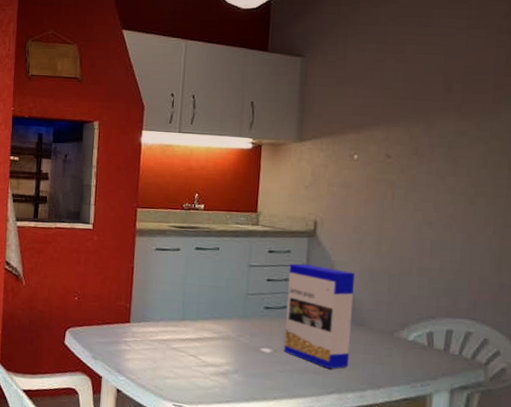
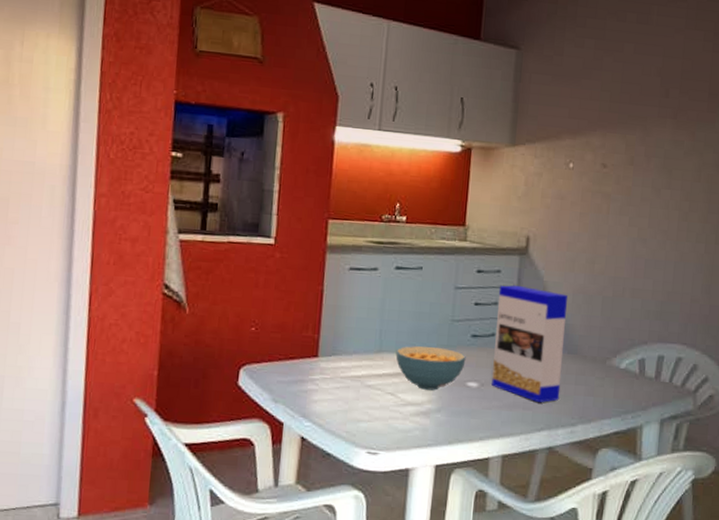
cereal bowl: none [196,315,260,354] -> present [395,346,466,391]

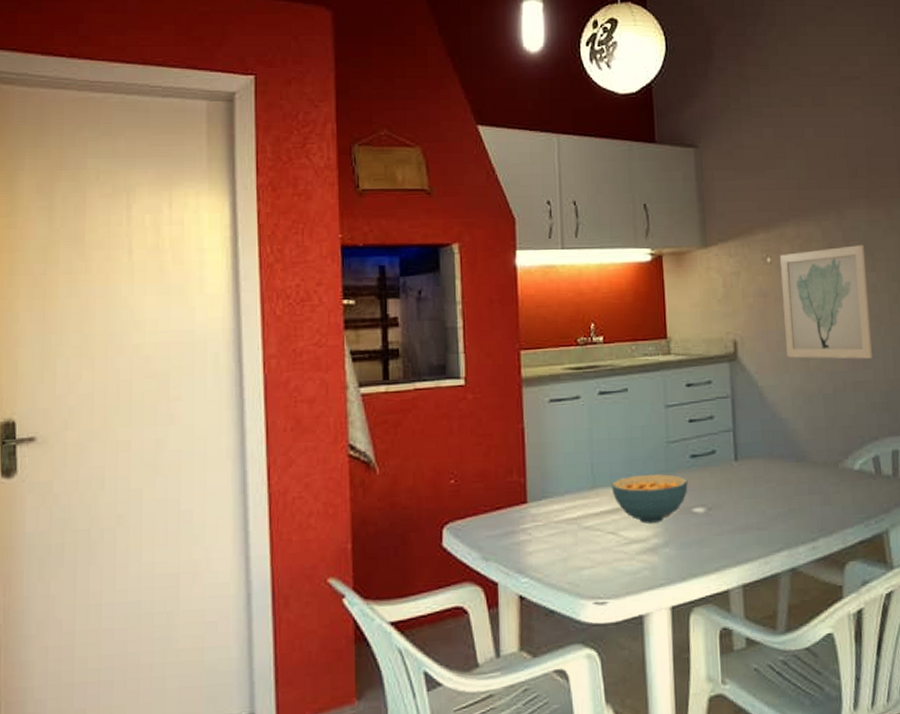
cereal box: present [491,285,567,402] -> none [712,395,795,520]
wall art: none [574,161,664,270] -> present [779,245,872,359]

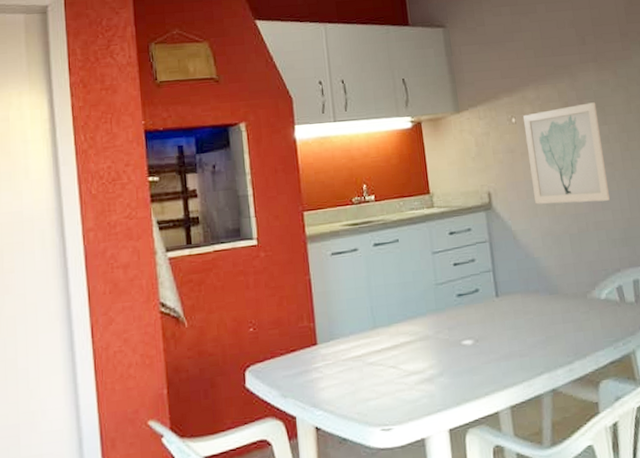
cereal bowl: present [611,474,688,524] -> none [389,312,457,357]

